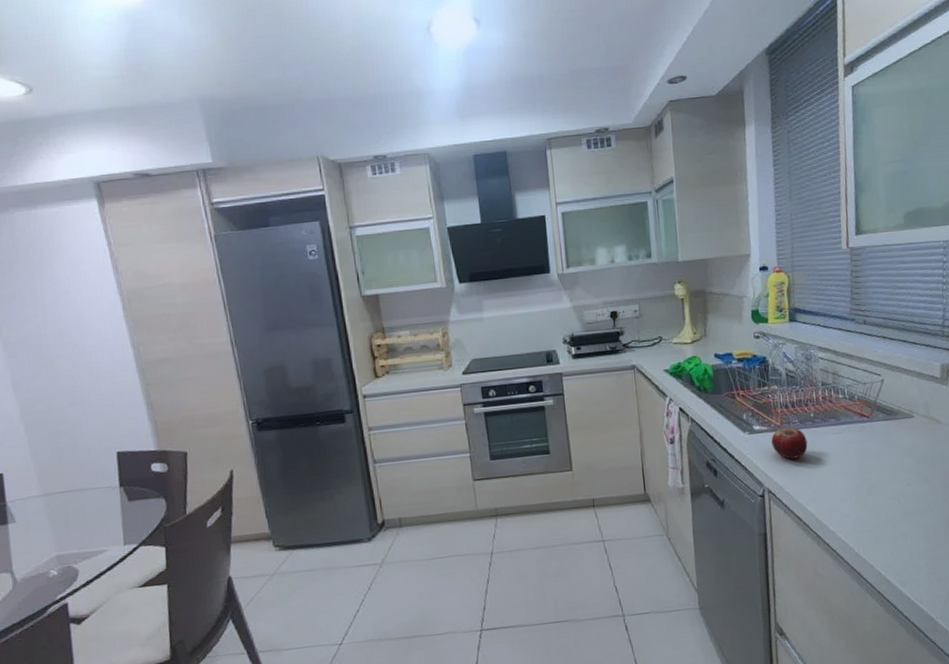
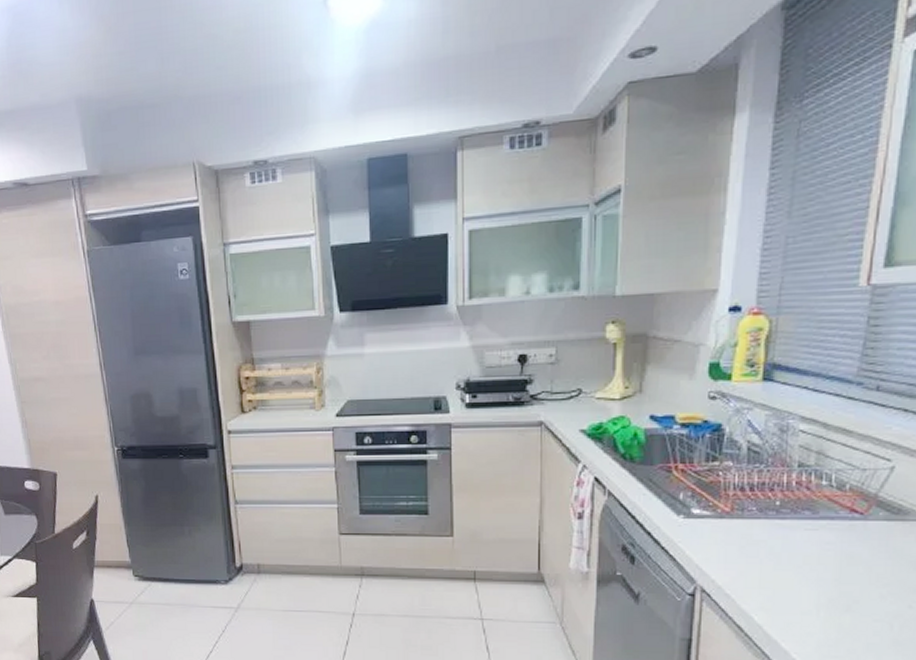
fruit: present [771,426,808,459] -> none [714,514,766,555]

